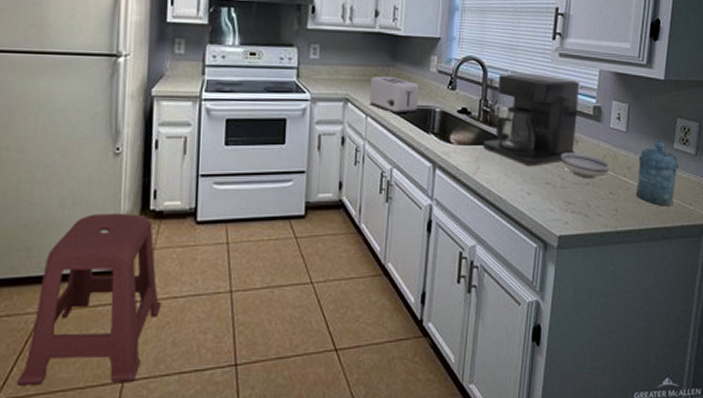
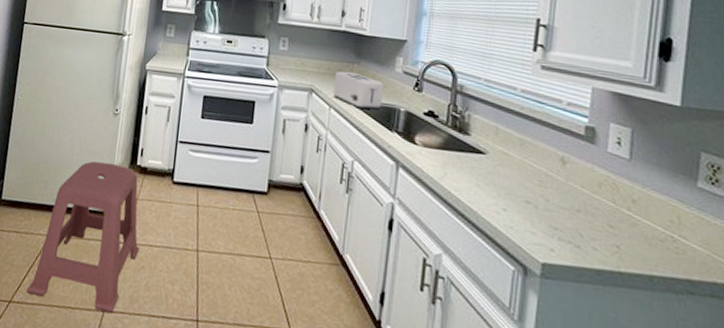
coffee maker: present [483,73,580,167] -> none [451,81,567,183]
bowl: present [560,152,610,179] -> none [544,171,608,207]
canister: present [635,141,680,206] -> none [644,175,707,256]

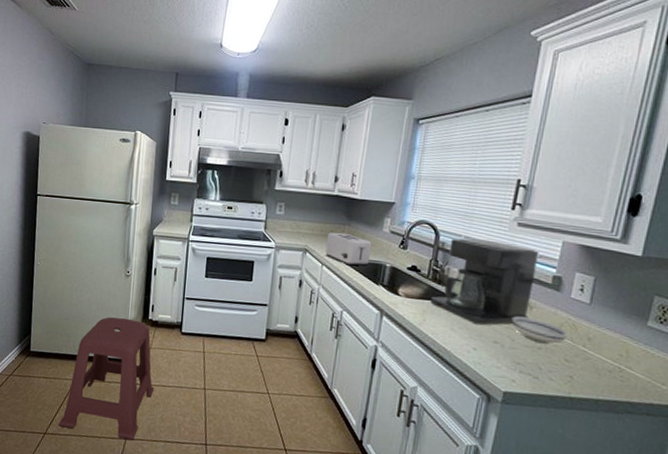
coffee maker: none [451,81,567,183] -> present [430,238,539,326]
bowl: none [544,171,608,207] -> present [511,316,568,344]

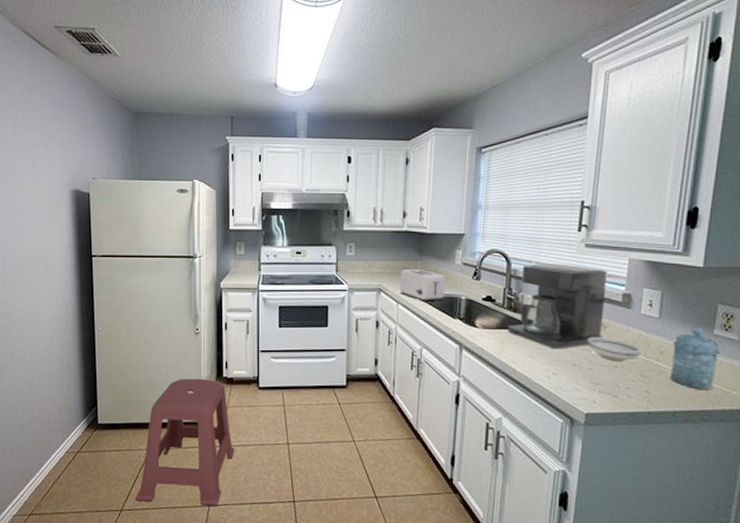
canister: none [595,316,653,383] -> present [669,327,721,390]

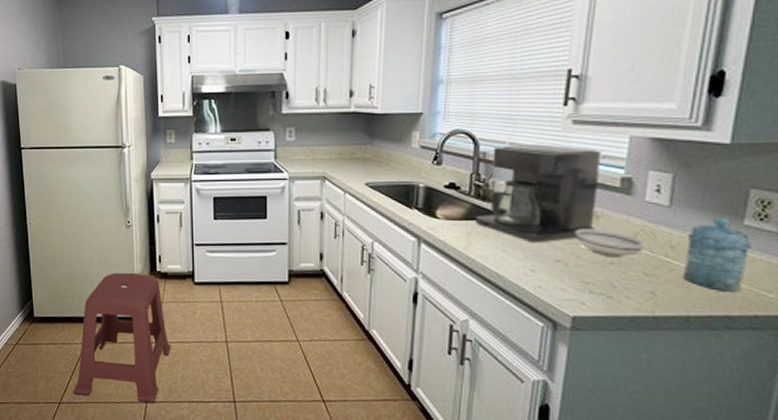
toaster: present [399,268,445,302] -> none [347,153,400,190]

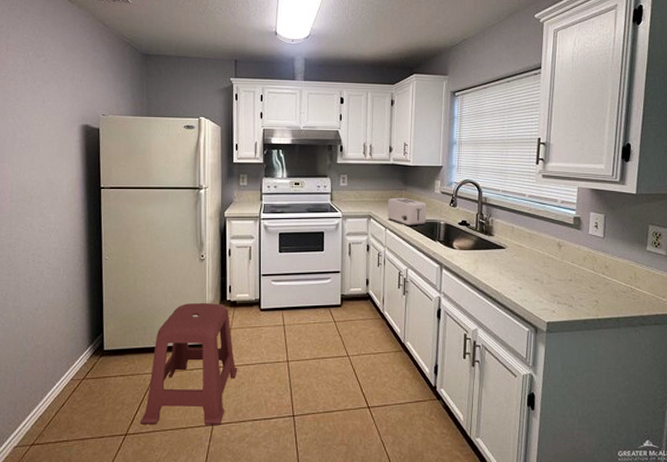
toaster: none [347,153,400,190] -> present [387,197,427,227]
coffee maker: present [475,144,602,243] -> none [480,192,561,267]
bowl: present [574,229,645,258] -> none [546,255,590,276]
canister: present [682,216,753,292] -> none [613,244,653,298]

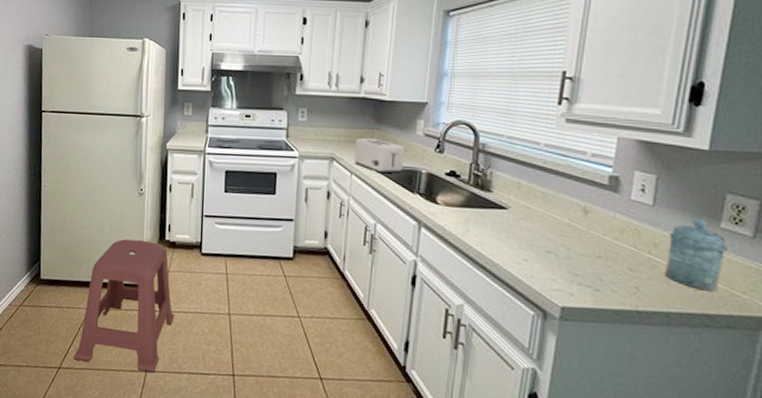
canister: none [613,244,653,298] -> present [664,218,729,292]

